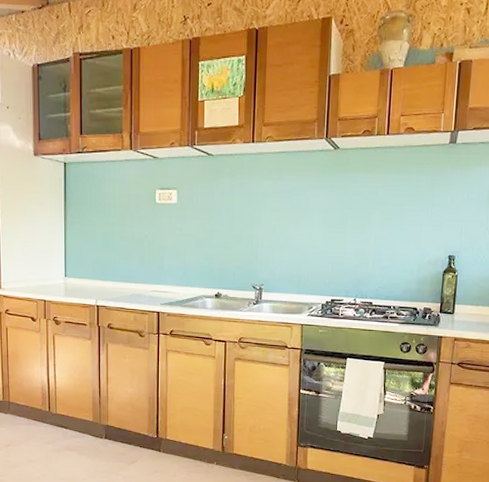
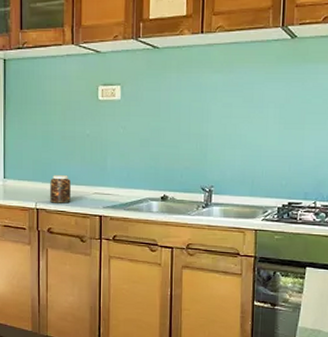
jar: none [110,274,130,301] -> present [50,175,71,204]

